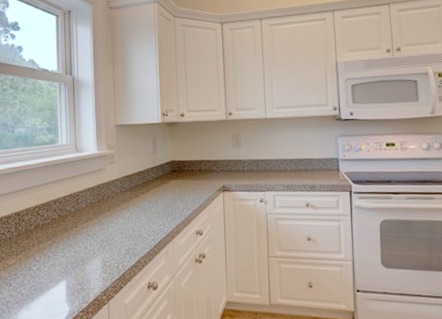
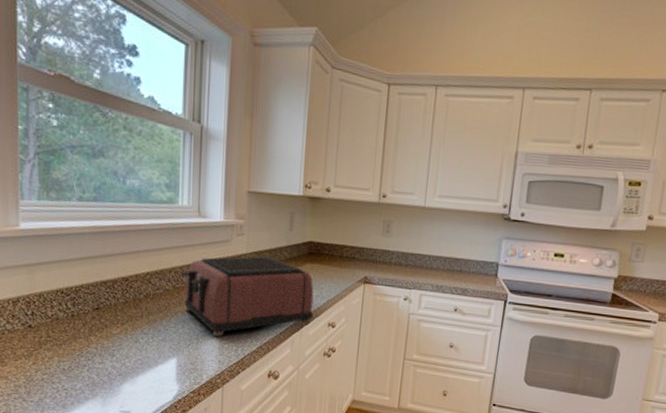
toaster: none [63,179,182,256] -> present [180,256,314,337]

